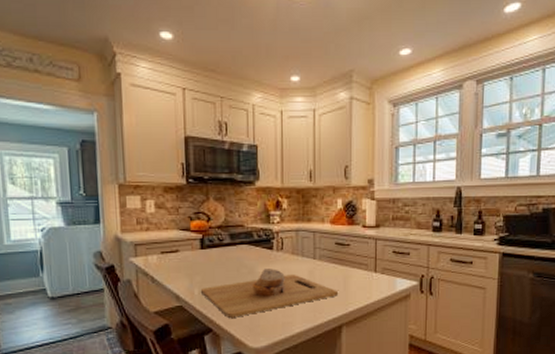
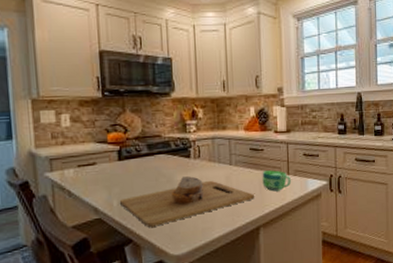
cup: none [347,267,379,289] -> present [262,170,292,192]

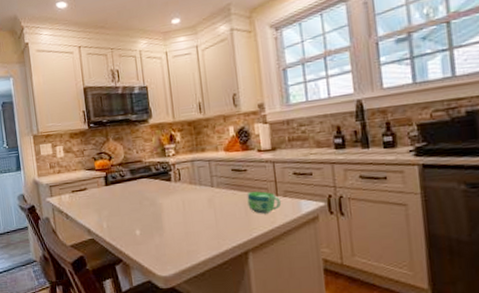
cutting board: present [119,176,254,227] -> none [108,199,240,248]

